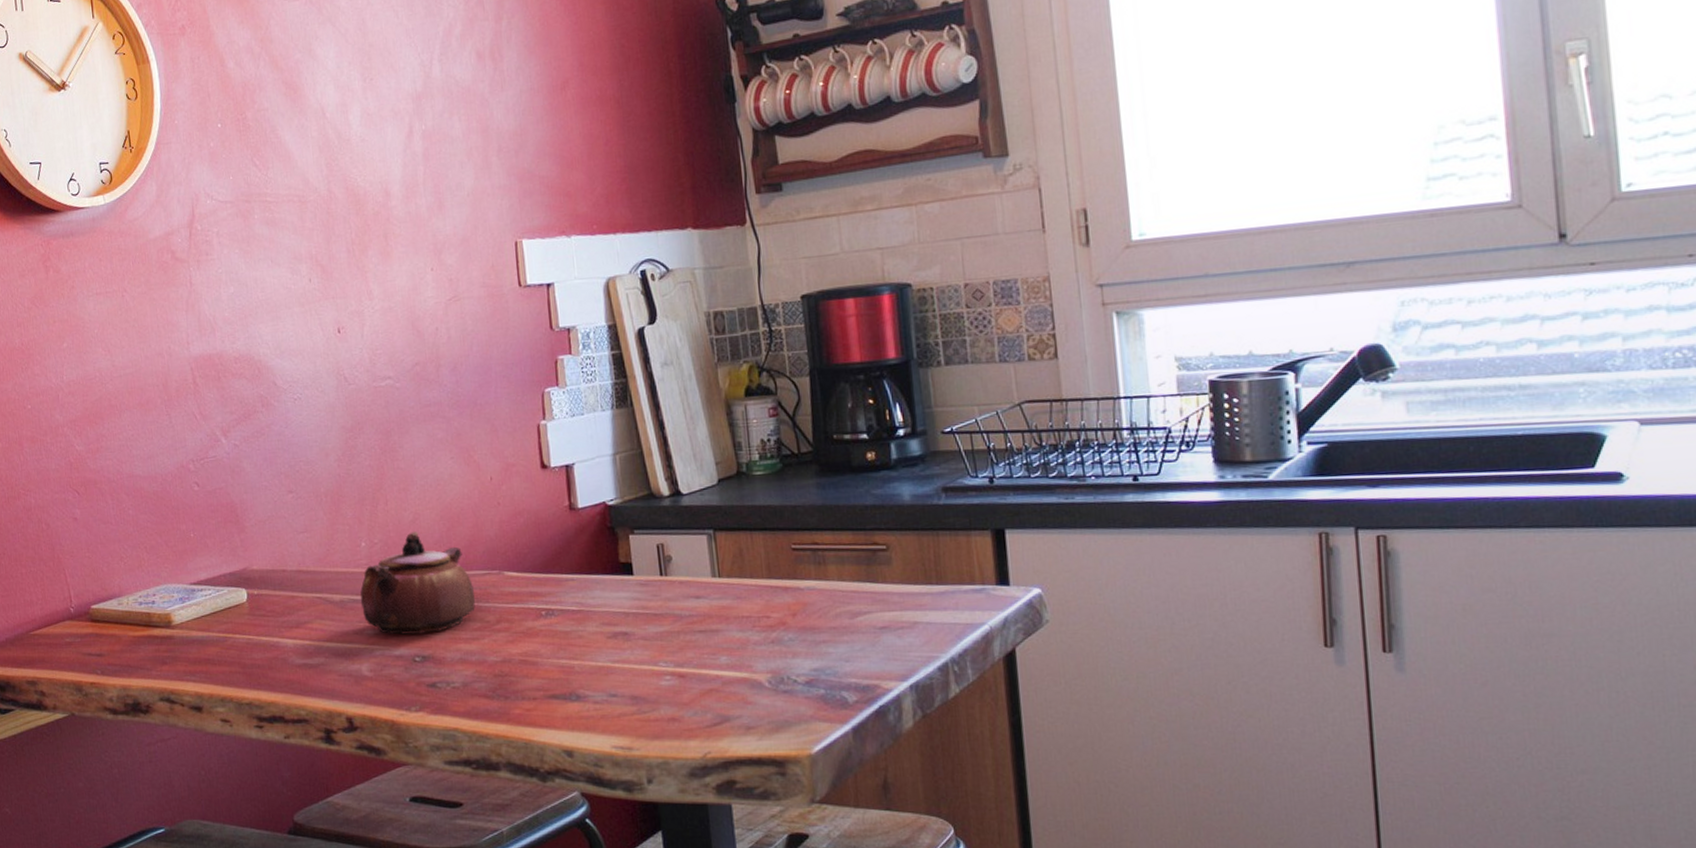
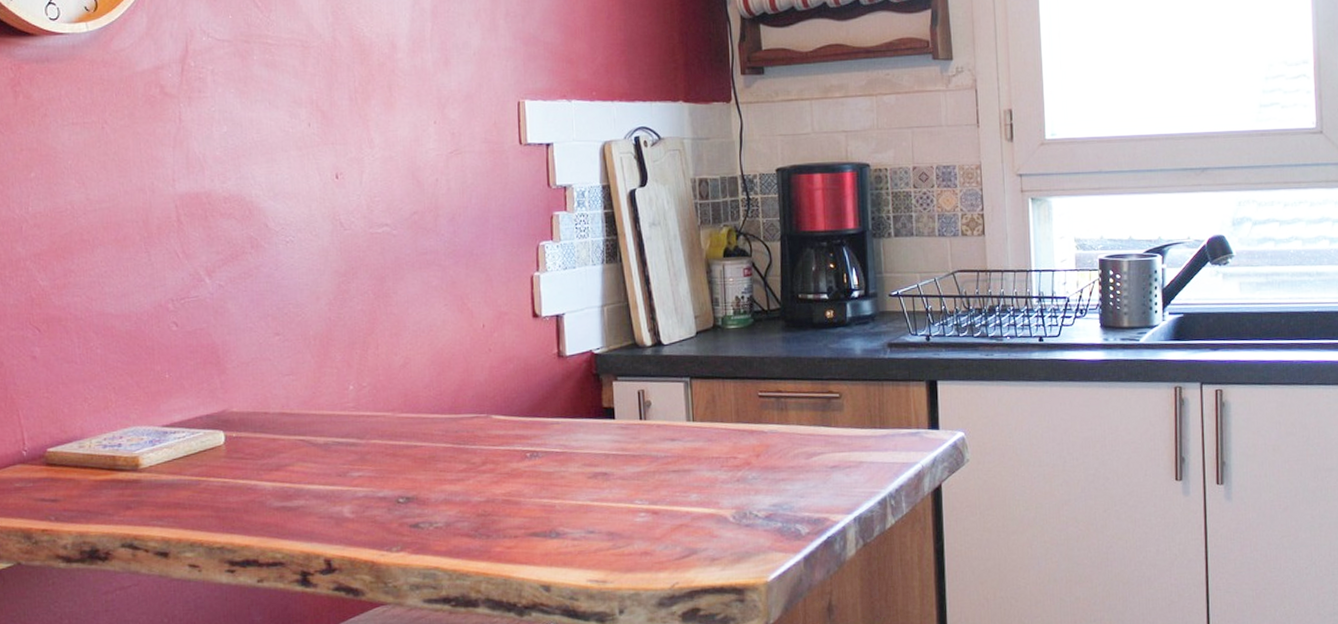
teapot: present [360,531,475,635] -> none [345,375,462,477]

